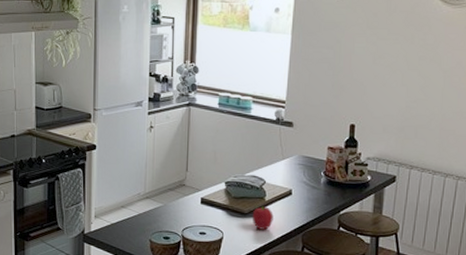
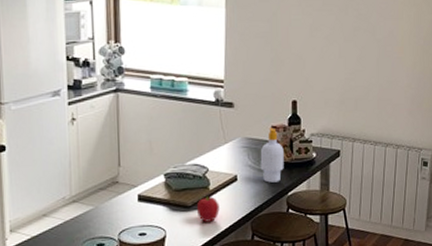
soap bottle: none [315,148,339,200] -> present [260,128,284,183]

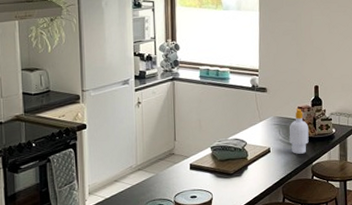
fruit: present [196,196,220,222] -> none [237,165,256,187]

